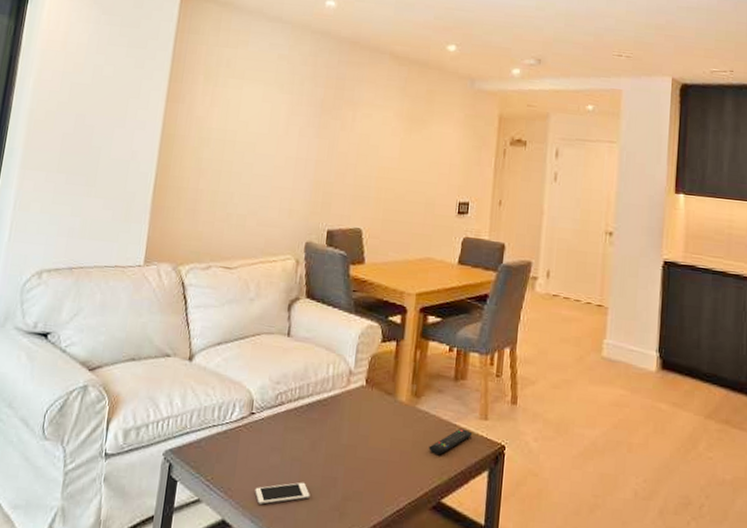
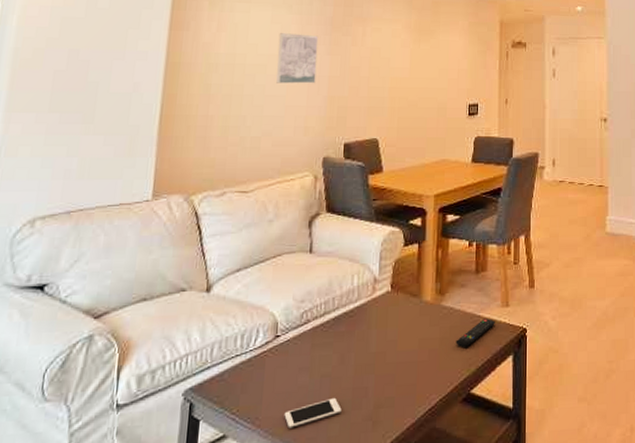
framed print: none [264,112,308,167] -> present [276,33,319,84]

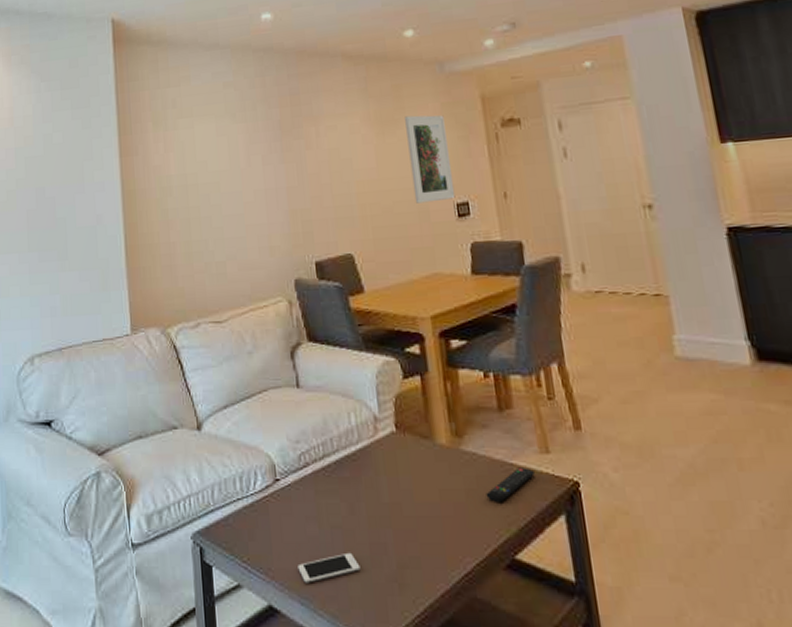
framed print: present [276,33,319,84] -> none [226,143,273,201]
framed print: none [436,29,470,101] -> present [405,115,456,204]

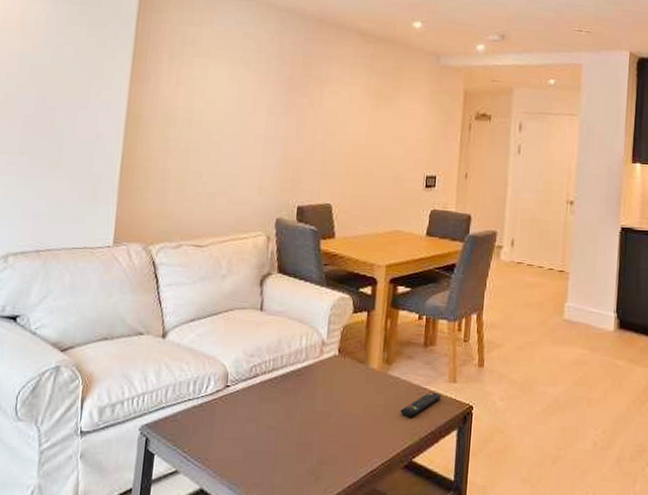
cell phone: present [297,552,361,583] -> none [232,449,286,472]
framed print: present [405,115,456,204] -> none [393,95,431,172]

